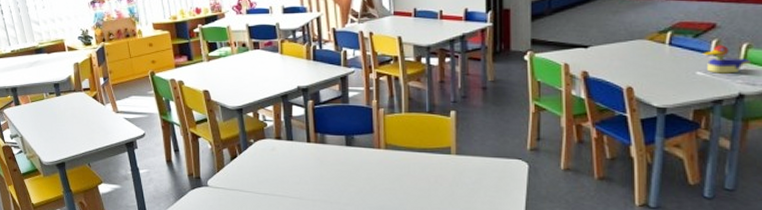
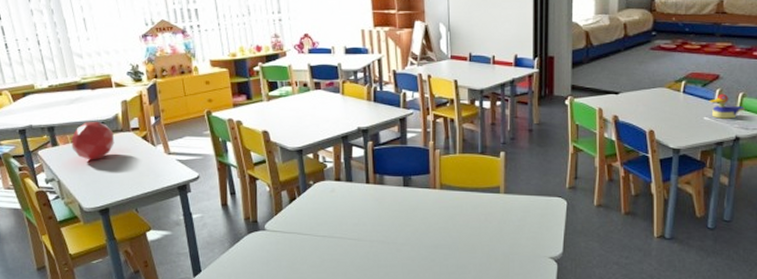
ball: none [31,82,69,118] -> present [71,121,115,160]

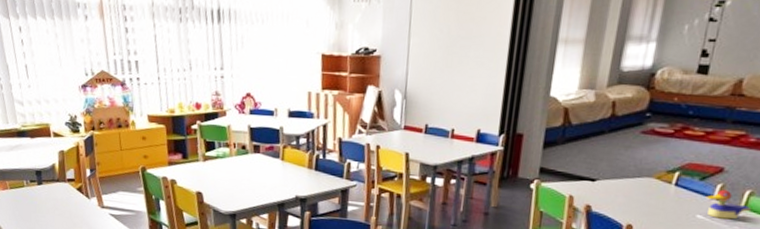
ball: present [71,121,115,160] -> none [9,169,51,208]

